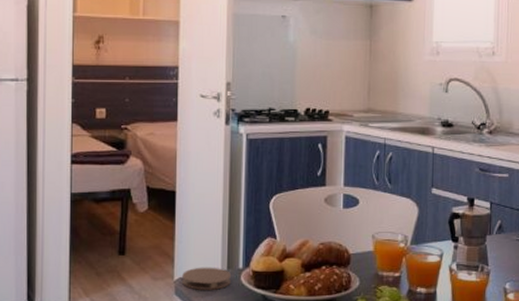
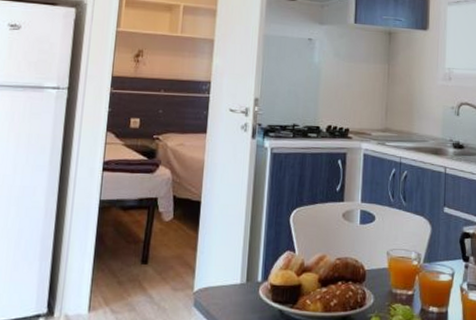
coaster: present [182,267,231,290] -> none [202,279,250,303]

